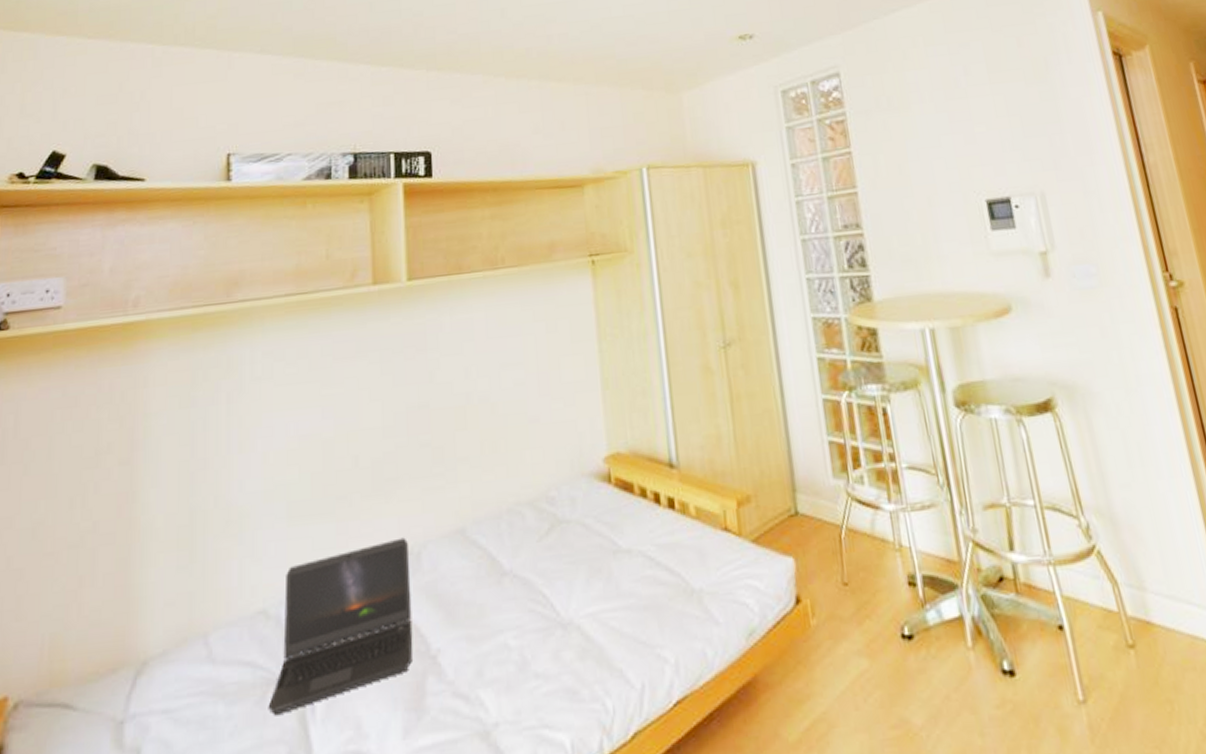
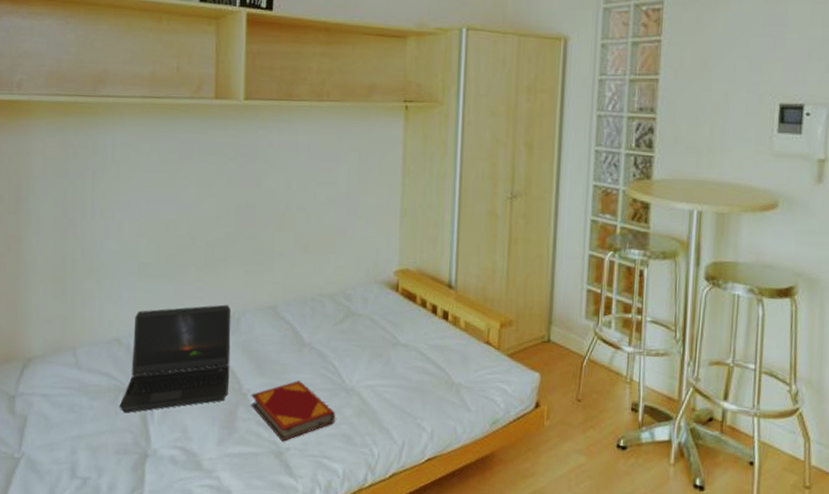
hardback book: none [442,624,553,716] -> present [251,380,335,442]

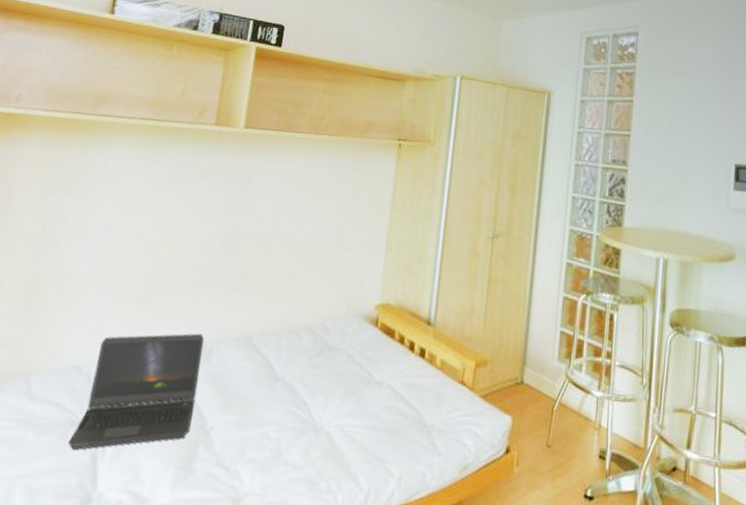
hardback book: present [251,380,335,442] -> none [213,418,301,486]

